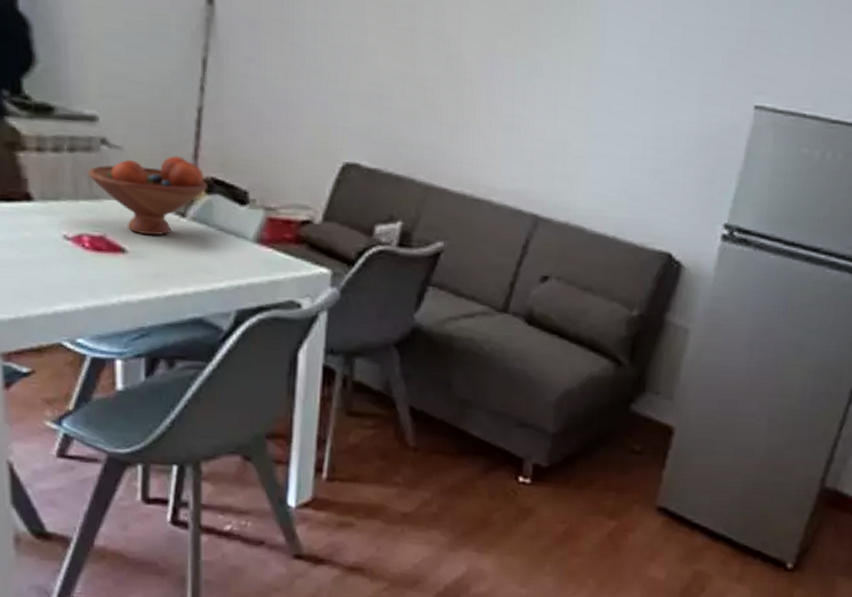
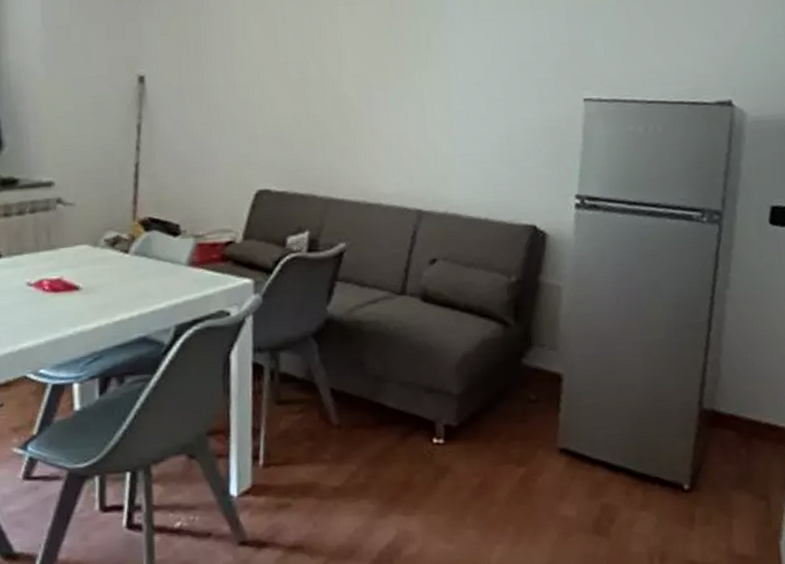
fruit bowl: present [88,156,208,235] -> none [47,204,147,272]

